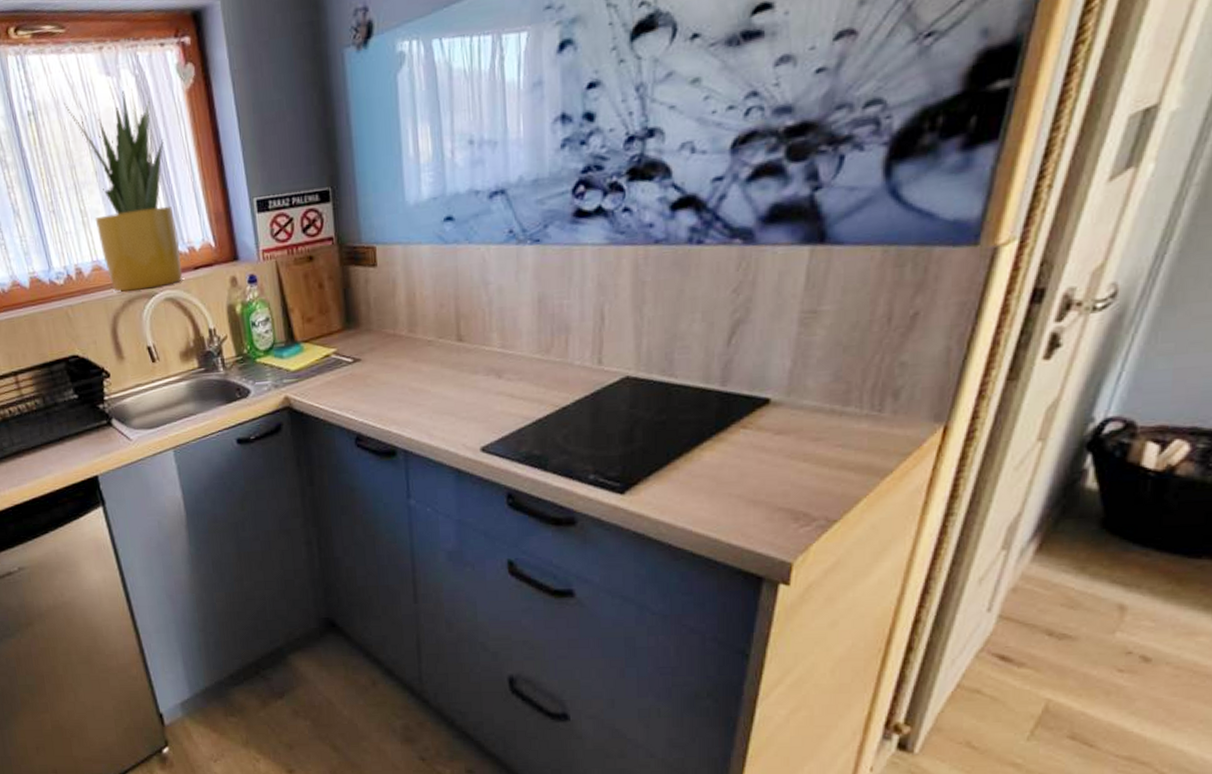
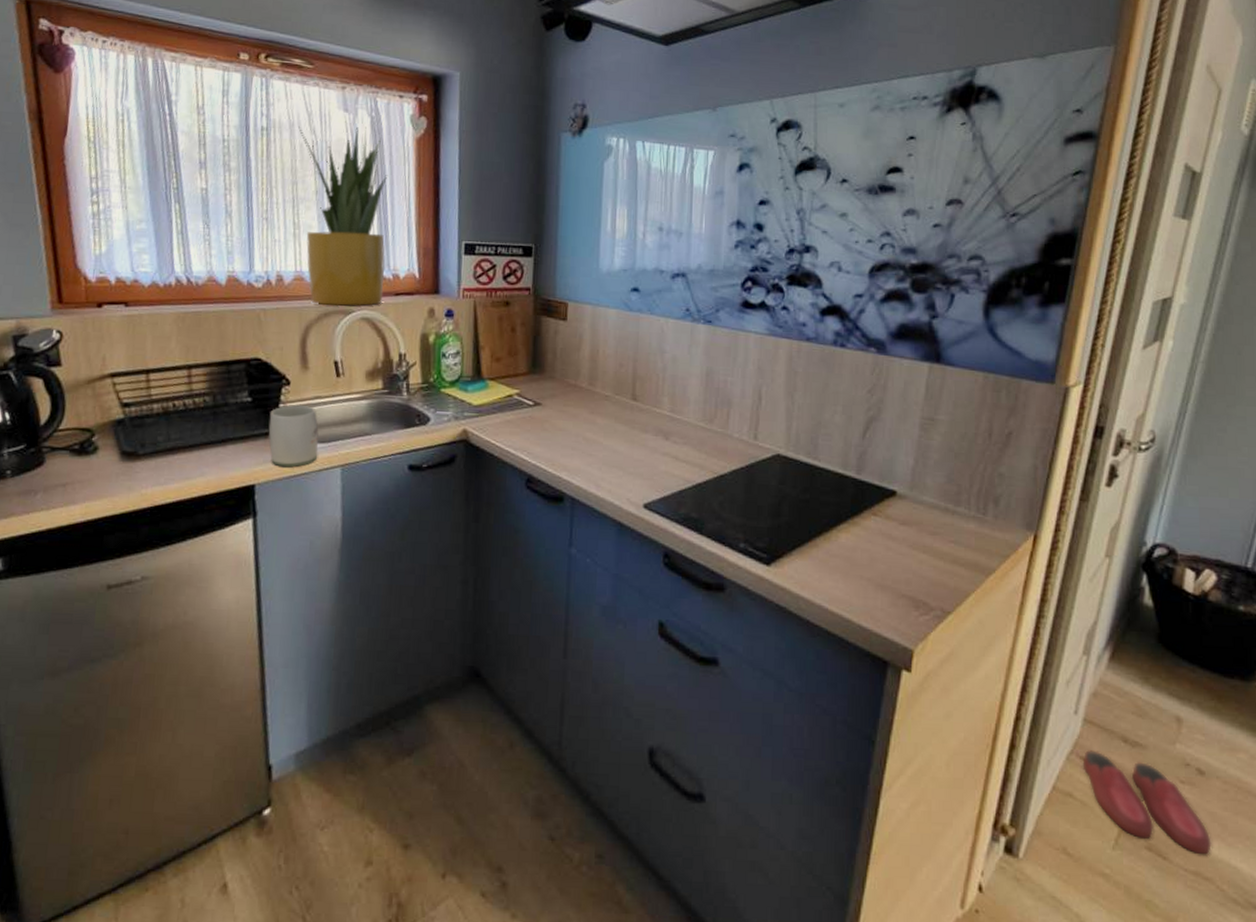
mug: none [97,395,150,456] -> present [268,405,319,467]
slippers: none [994,646,1153,741] -> present [1082,750,1211,855]

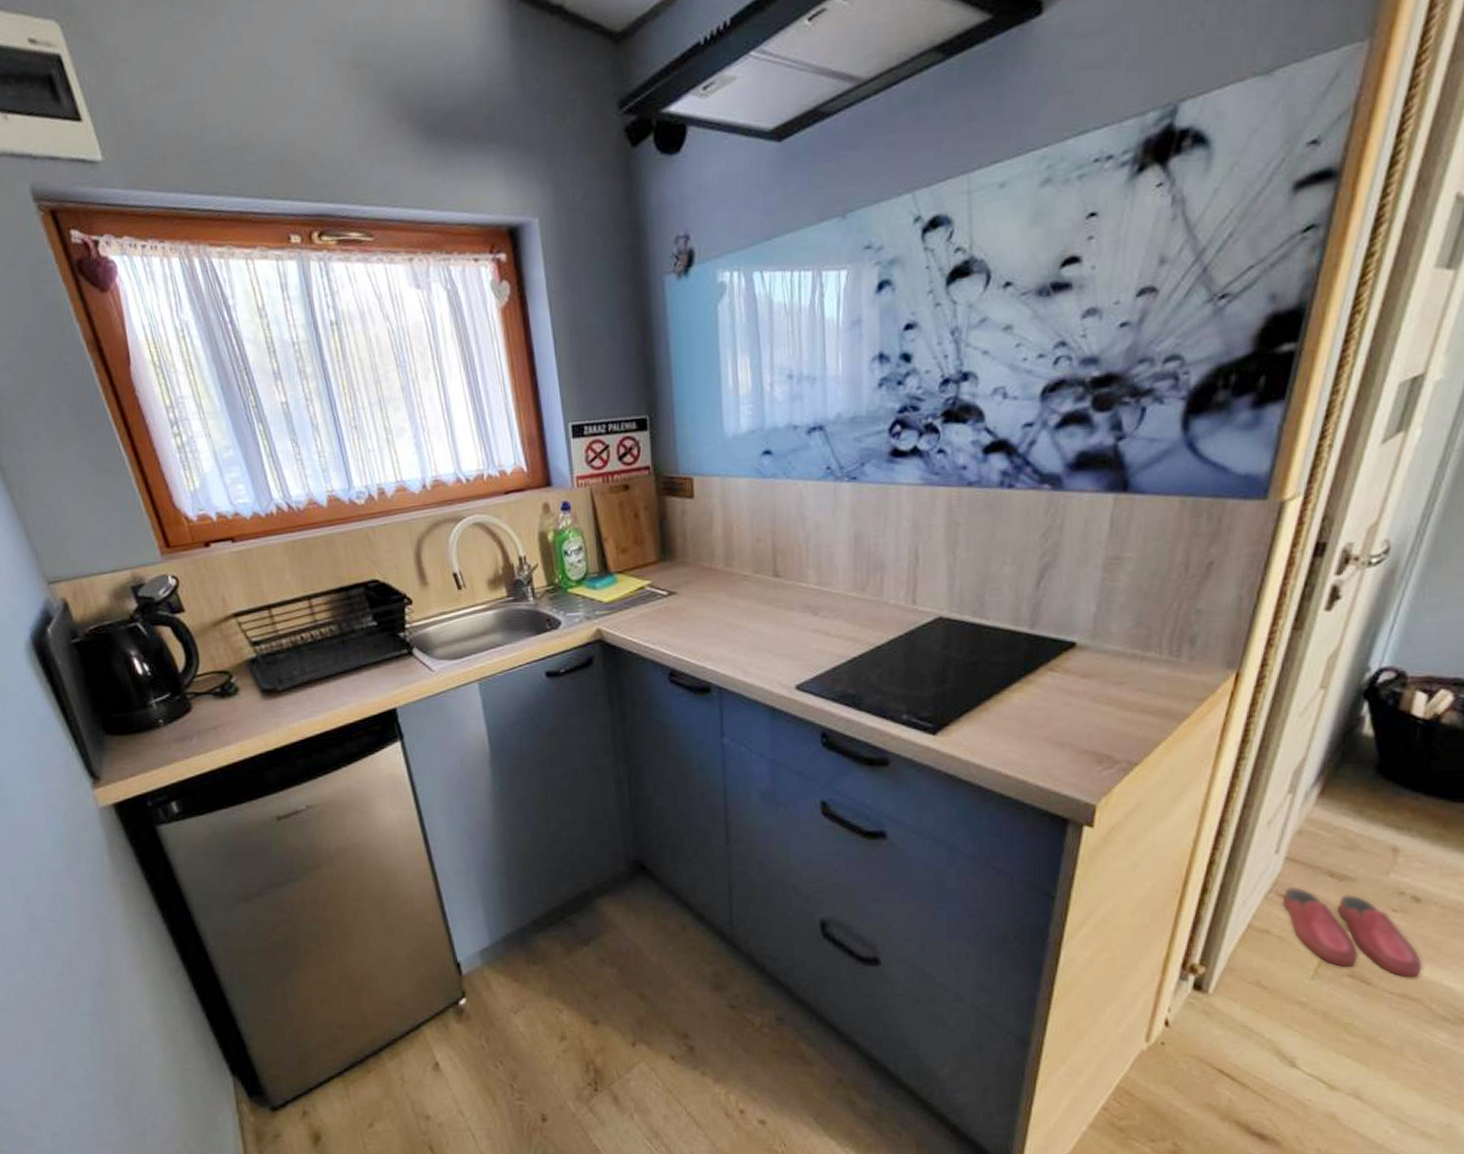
mug: present [268,405,319,467] -> none [397,623,453,688]
planter: present [298,126,389,306] -> none [370,303,493,516]

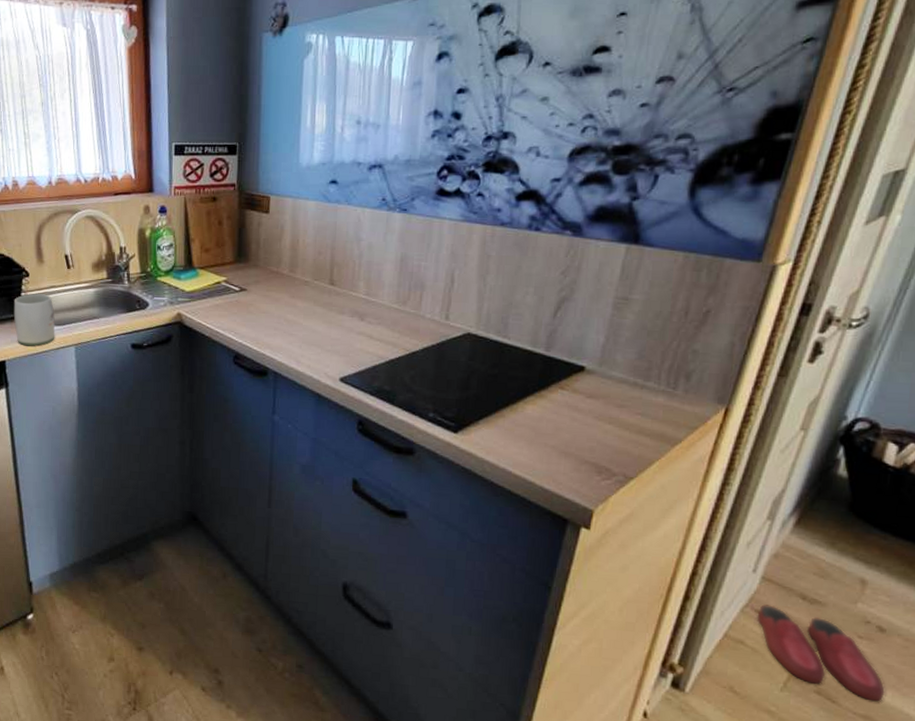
mug: none [397,623,453,688] -> present [13,293,55,346]

